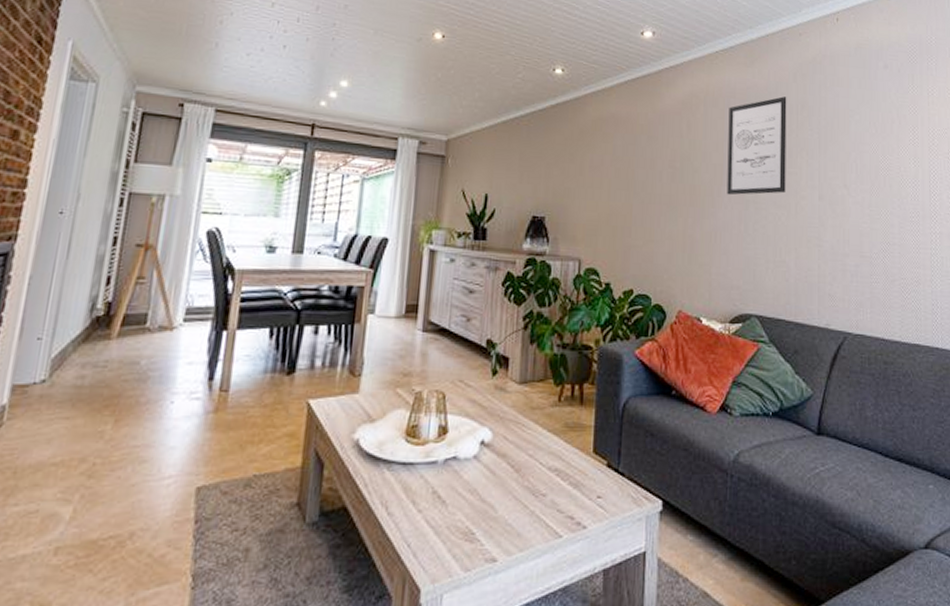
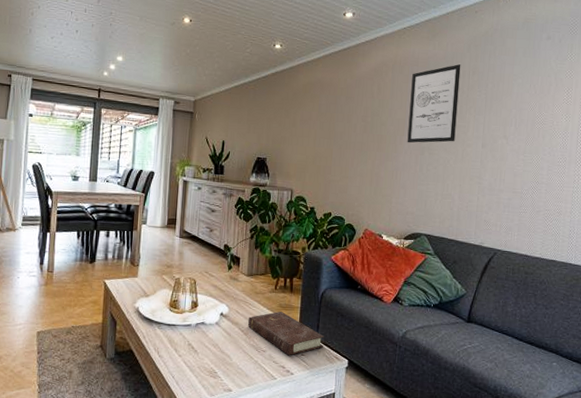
book: none [521,433,628,500] -> present [248,311,324,356]

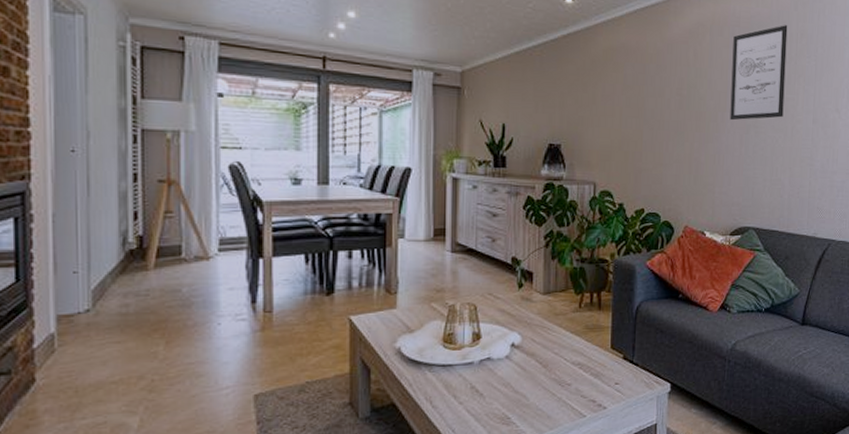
book: present [248,311,324,356] -> none [547,333,641,387]

